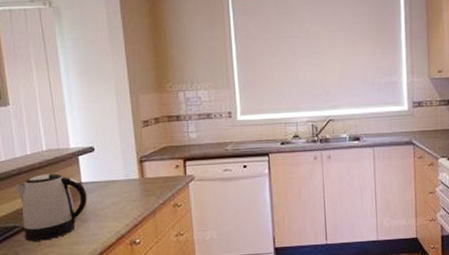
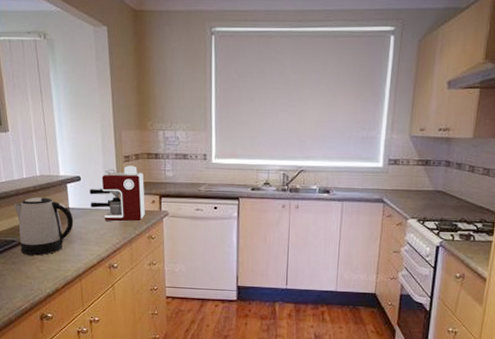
coffee maker: none [105,130,169,193] -> present [90,165,145,222]

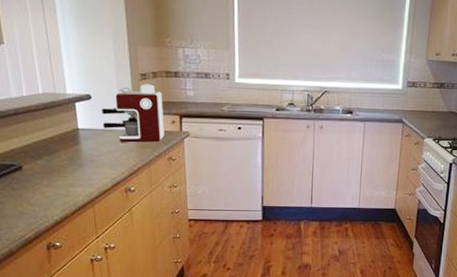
kettle: present [14,197,74,256] -> none [12,117,84,181]

